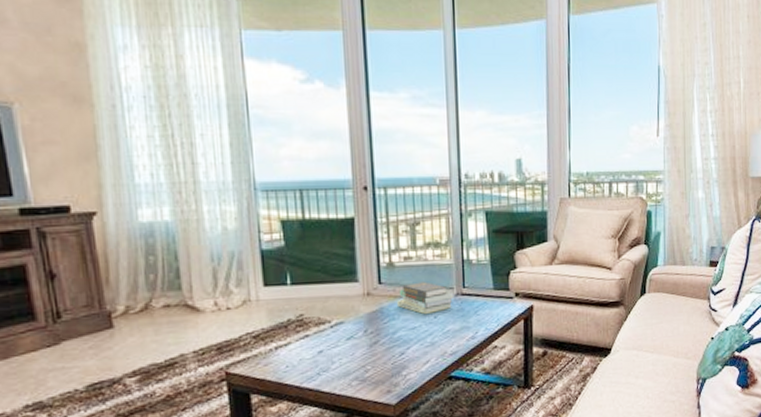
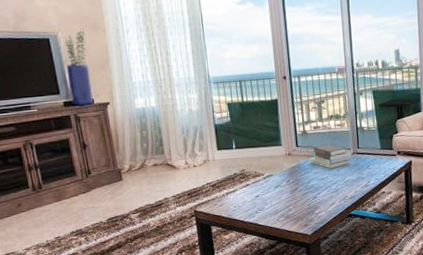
vase: none [24,99,69,217] -> present [64,28,93,107]

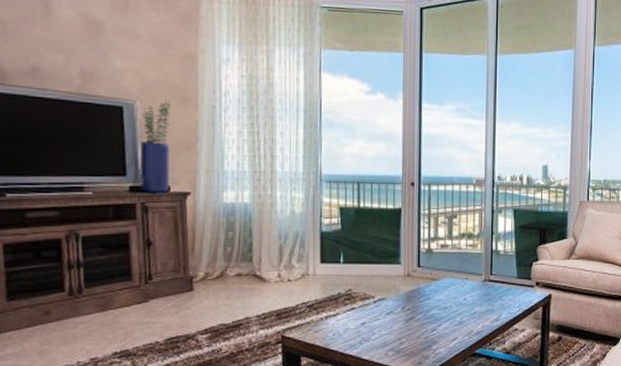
books: present [309,144,352,169] -> none [431,267,483,297]

